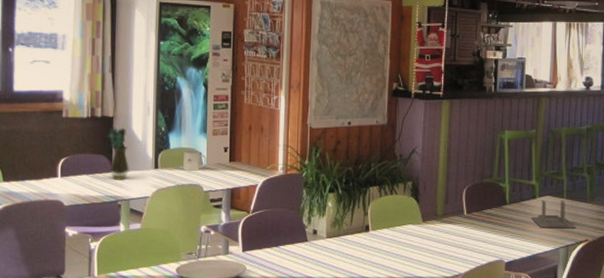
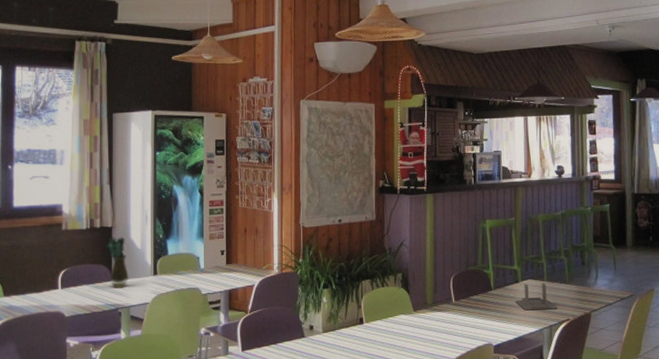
mug: present [183,151,206,172] -> none [182,256,204,276]

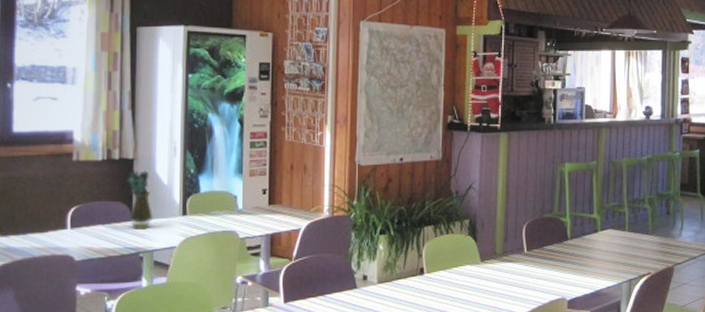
napkin holder: present [515,282,557,311] -> none [593,233,638,263]

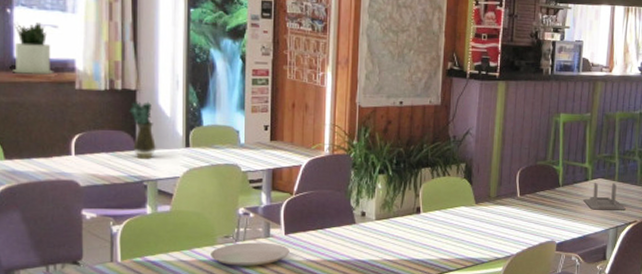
planter: none [10,96,52,149] -> present [11,22,55,76]
napkin holder: none [593,233,638,263] -> present [583,182,626,211]

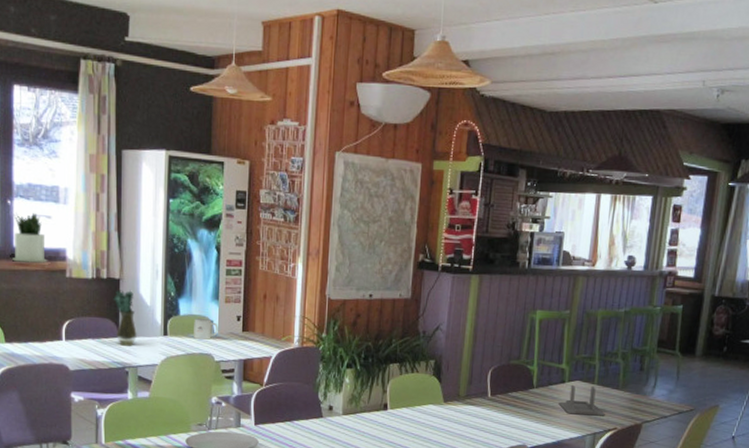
mug: none [218,129,244,151] -> present [194,318,218,341]

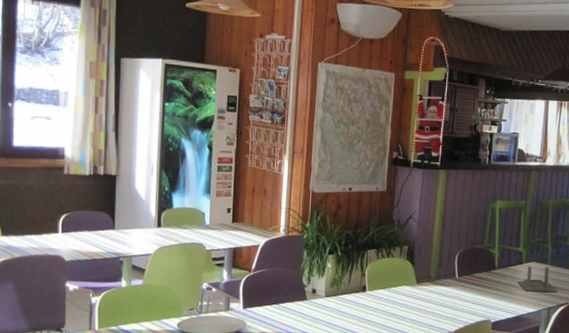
planter: present [11,213,48,264] -> none [10,115,47,162]
vase: present [113,288,138,346] -> none [109,184,133,238]
mug: present [194,318,218,341] -> none [186,211,210,231]

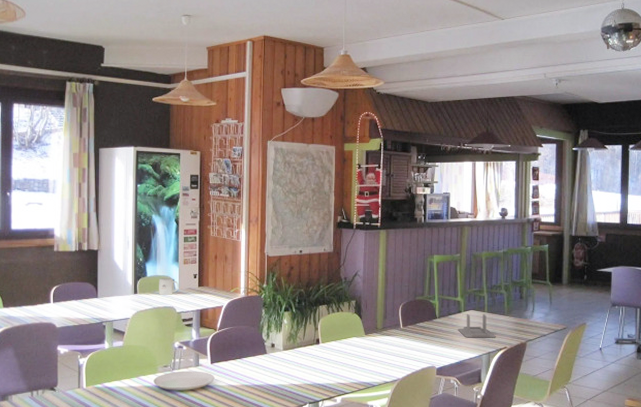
mug: none [186,211,210,231] -> present [159,278,179,296]

